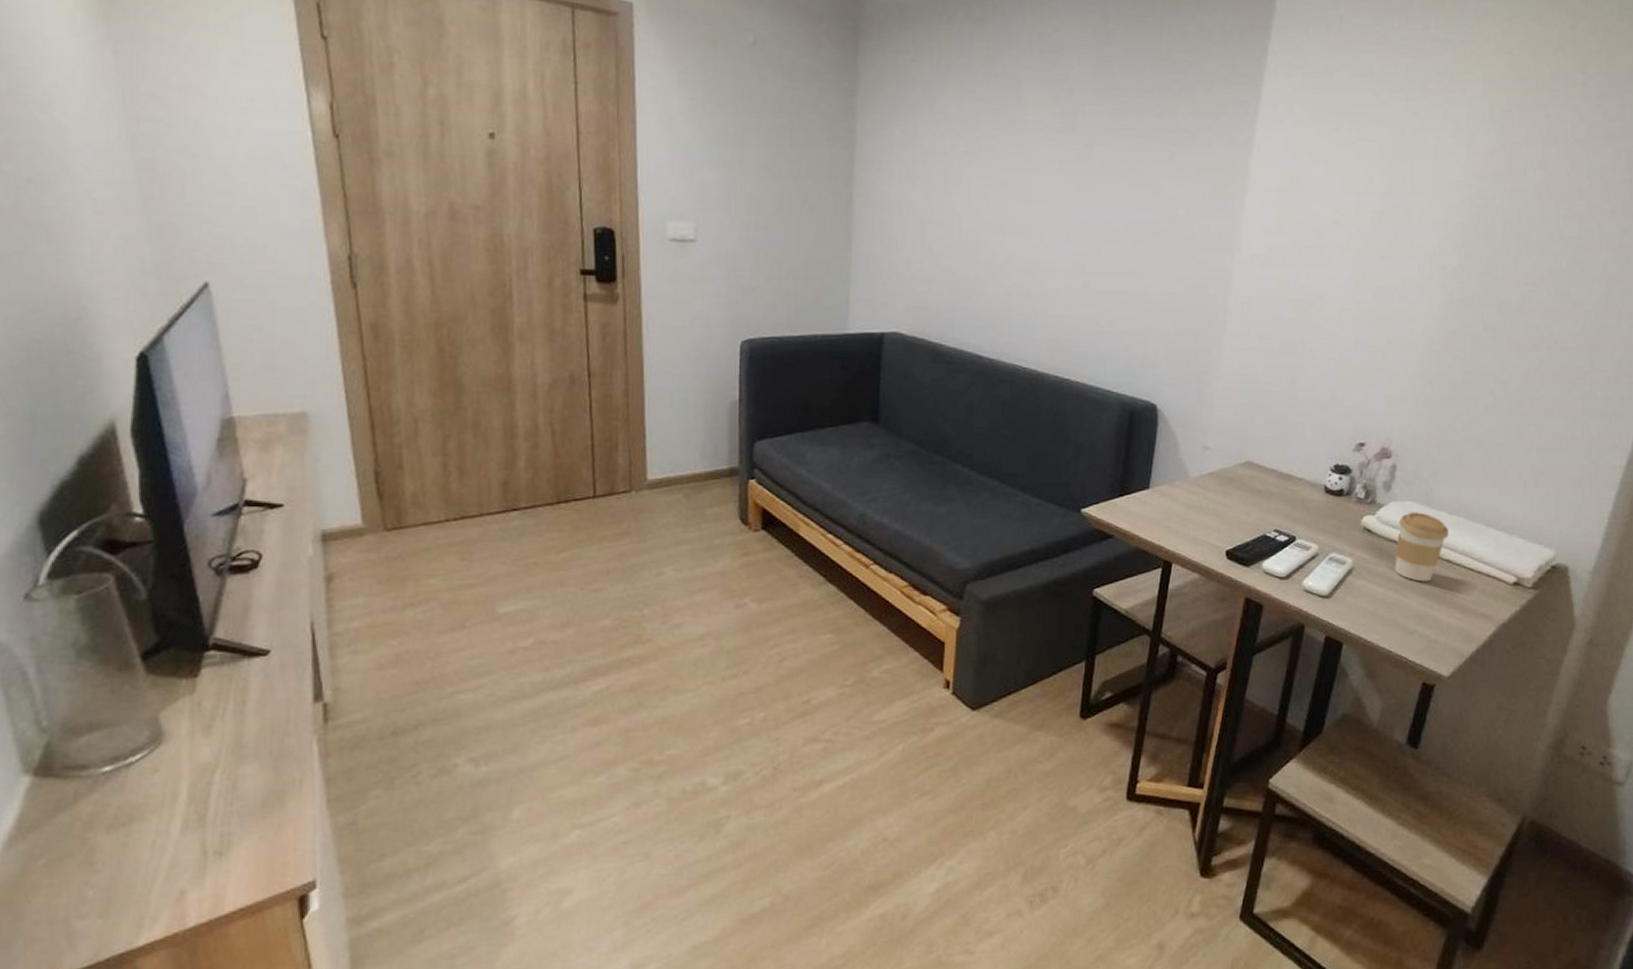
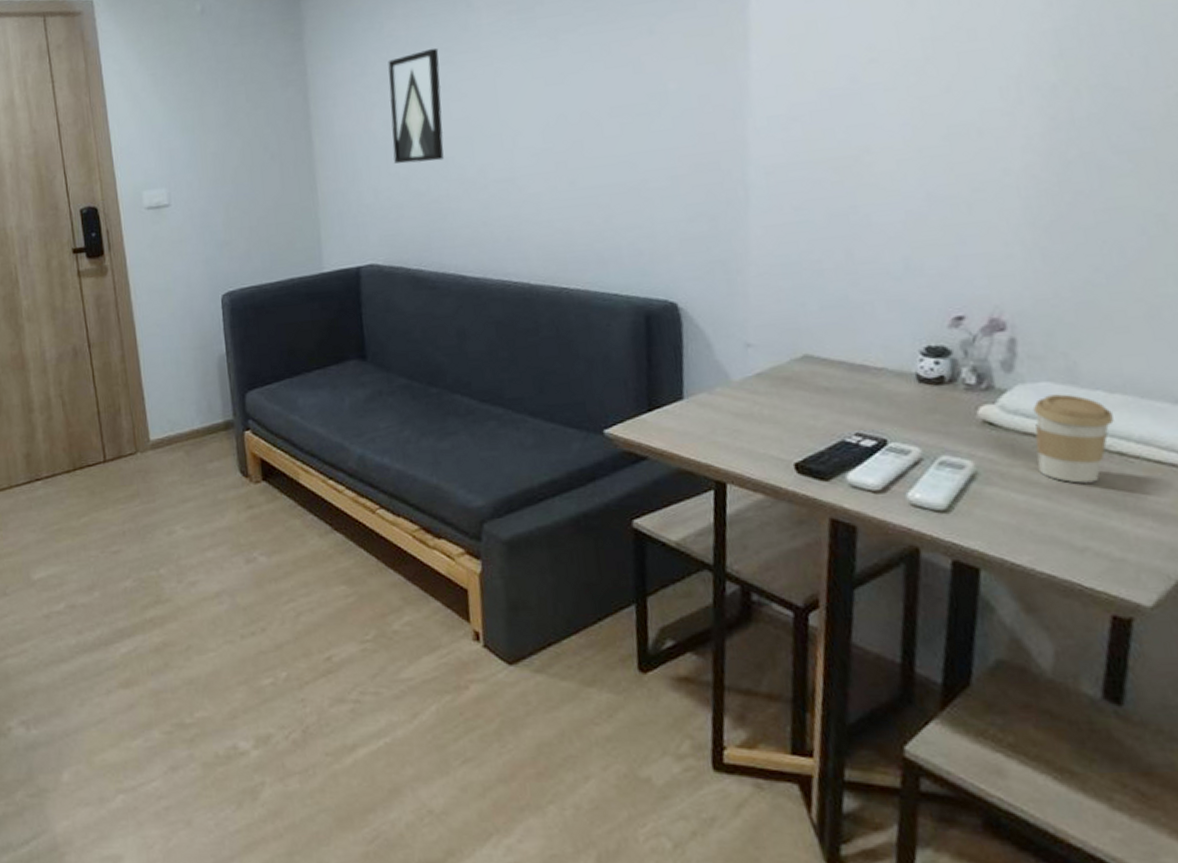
wall art: none [930,133,985,243] -> present [388,47,444,164]

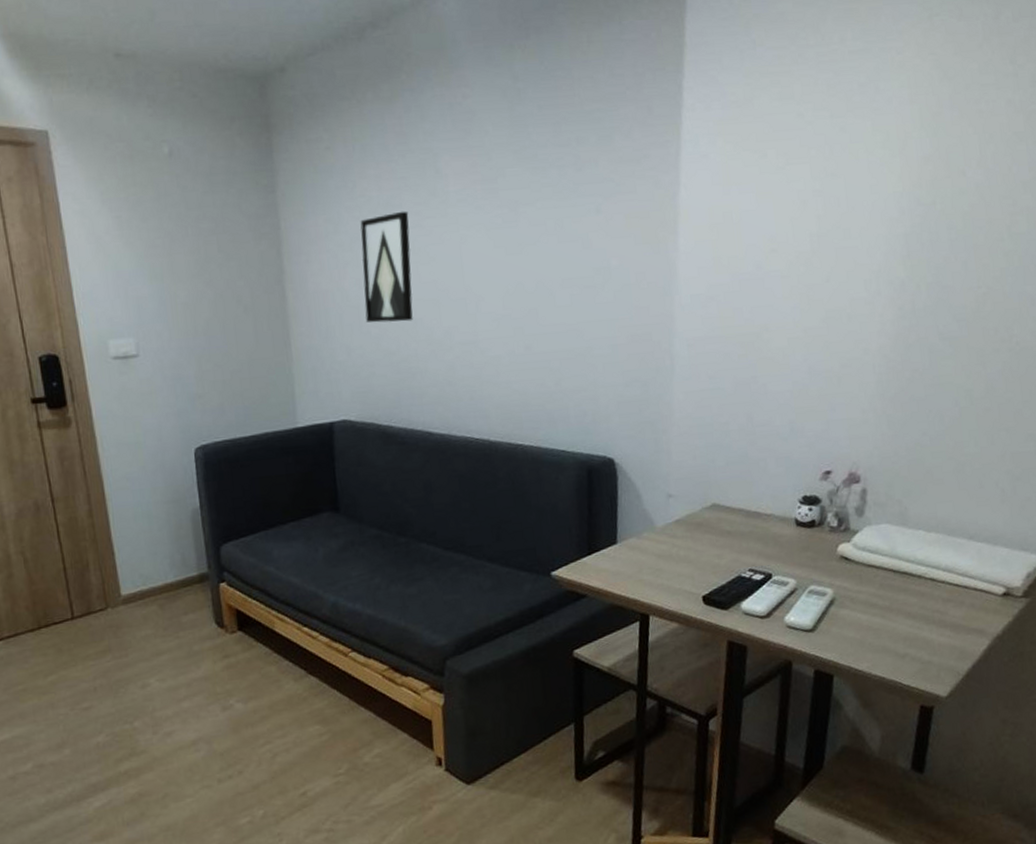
coffee cup: present [1032,394,1114,483] -> none [875,533,929,604]

